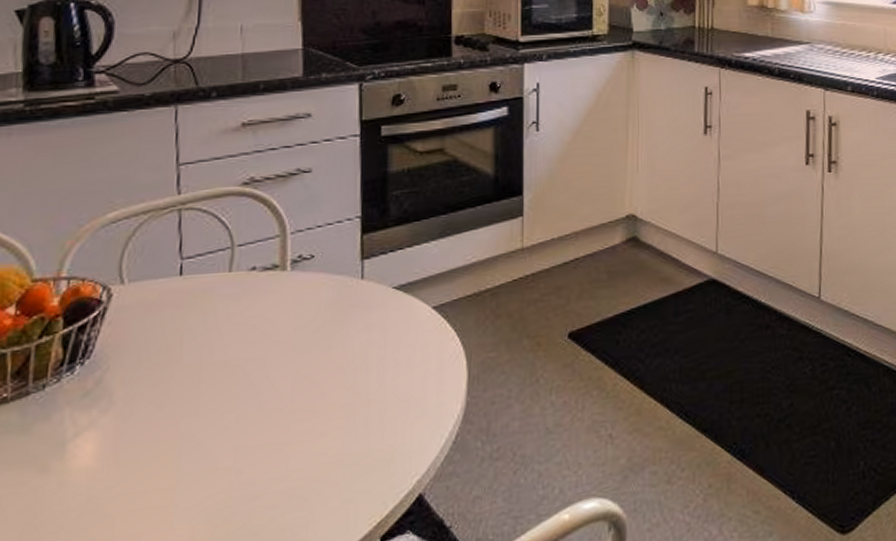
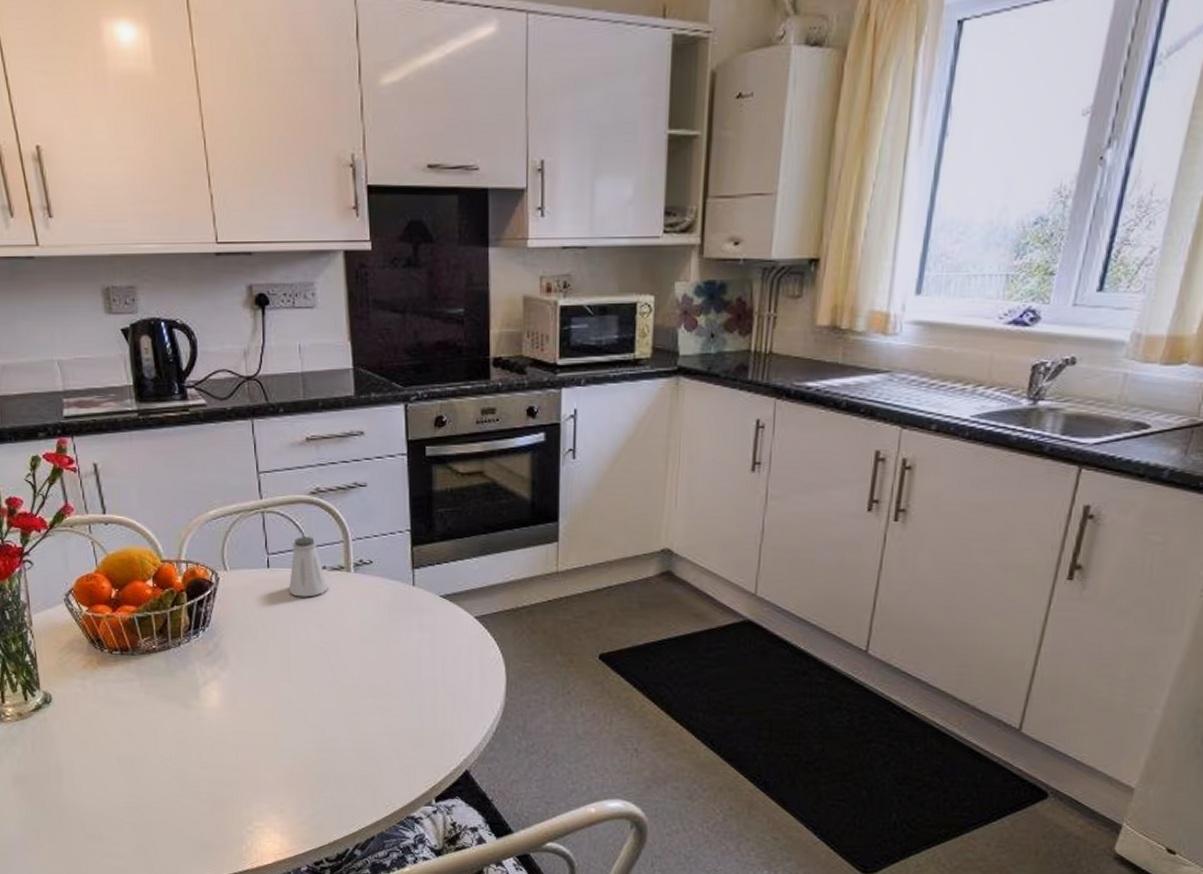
saltshaker: none [206,234,257,307] -> present [289,537,328,597]

